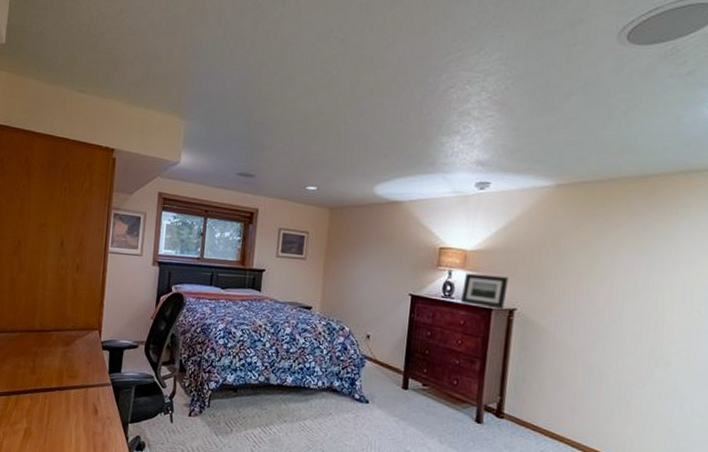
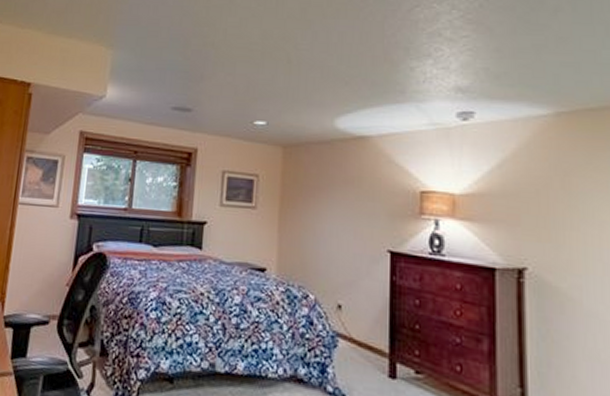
picture frame: present [460,273,509,310] -> none [453,222,512,269]

